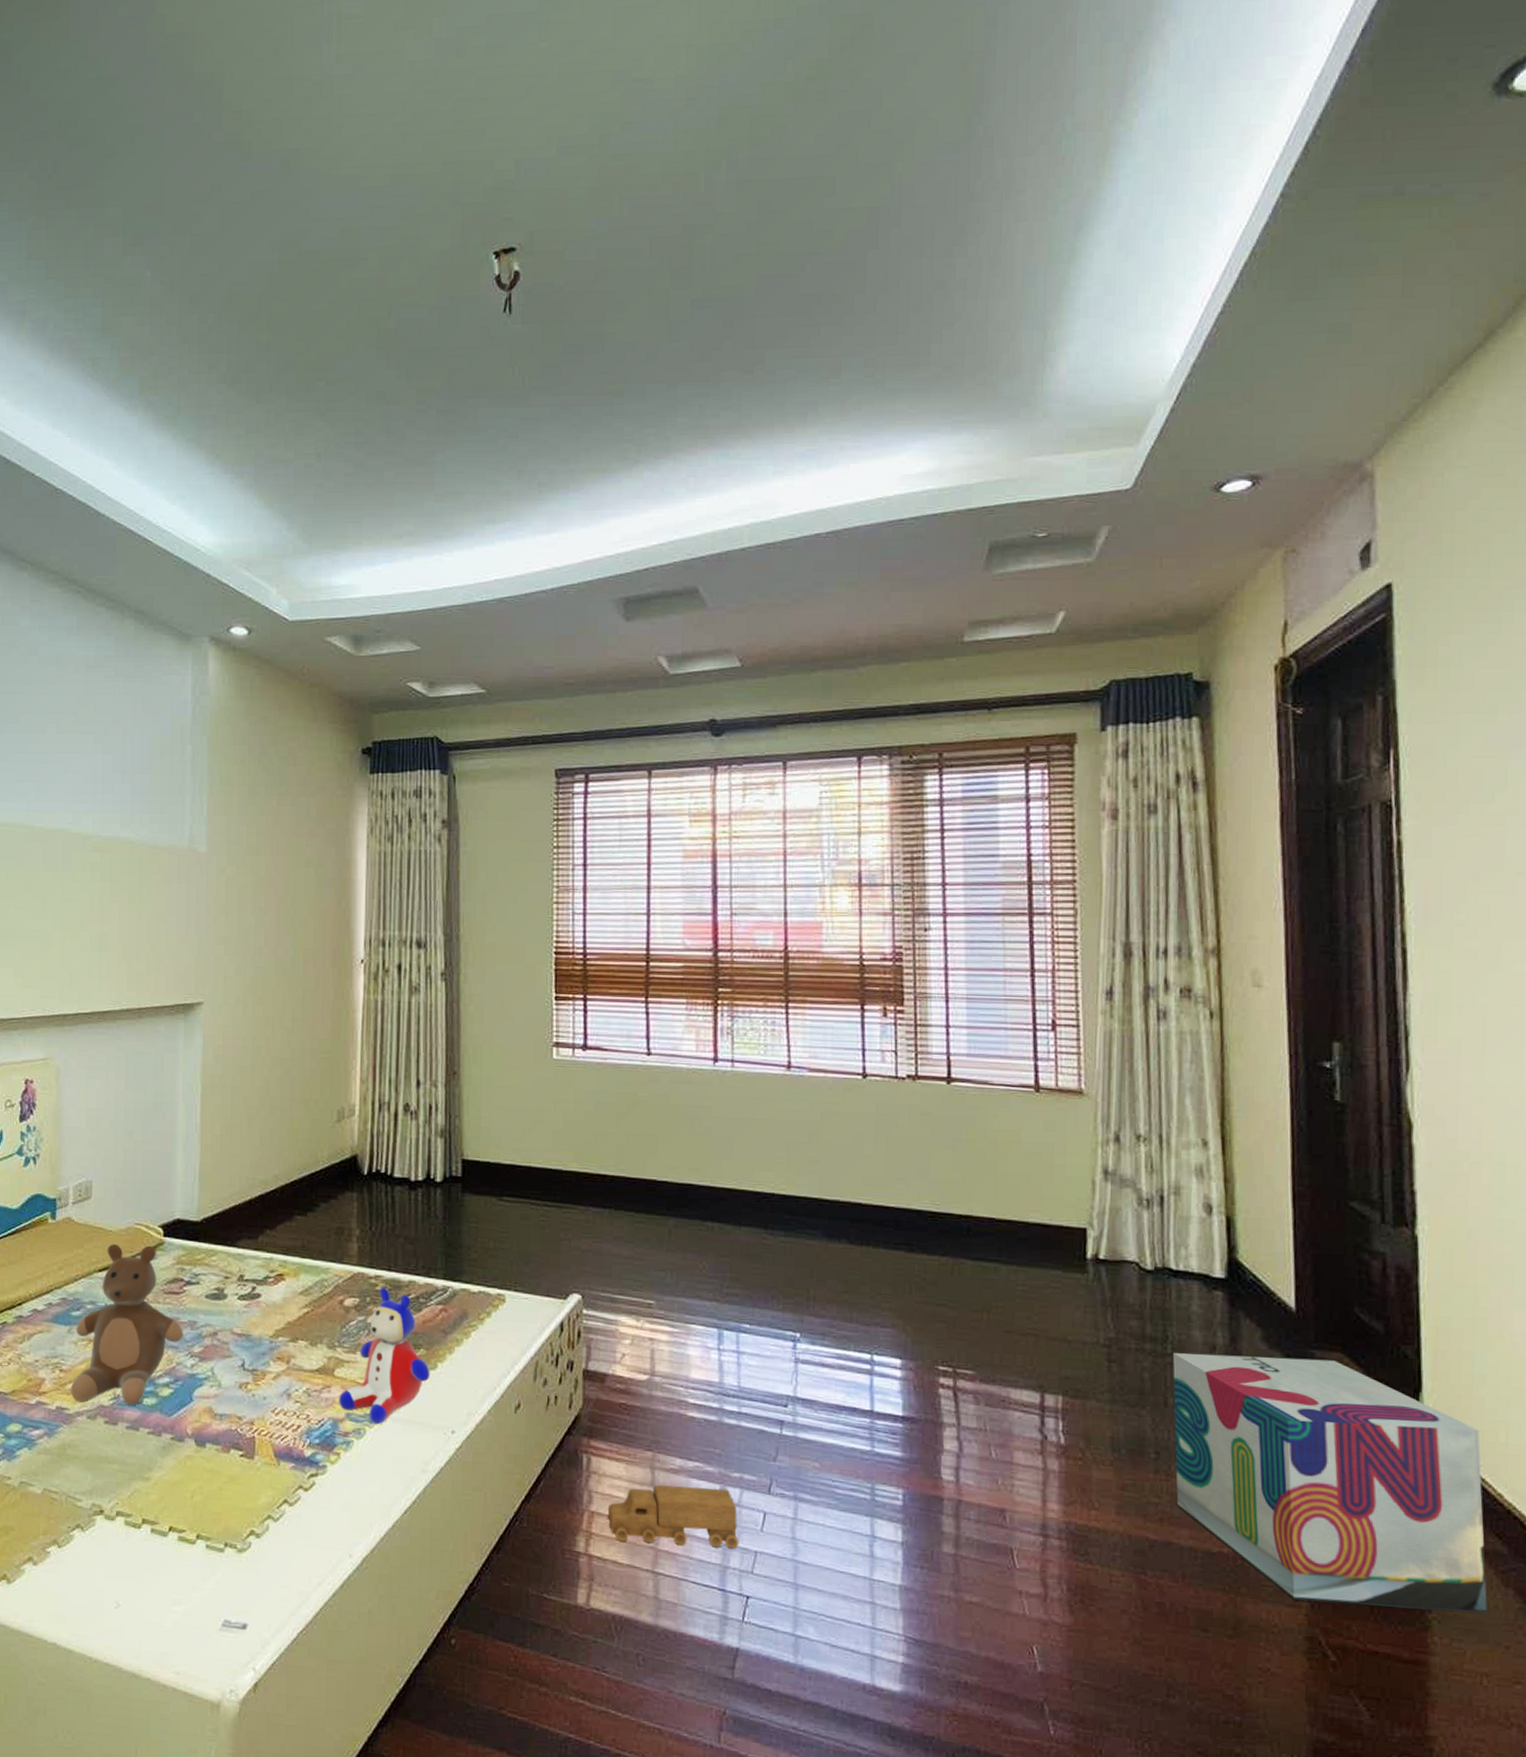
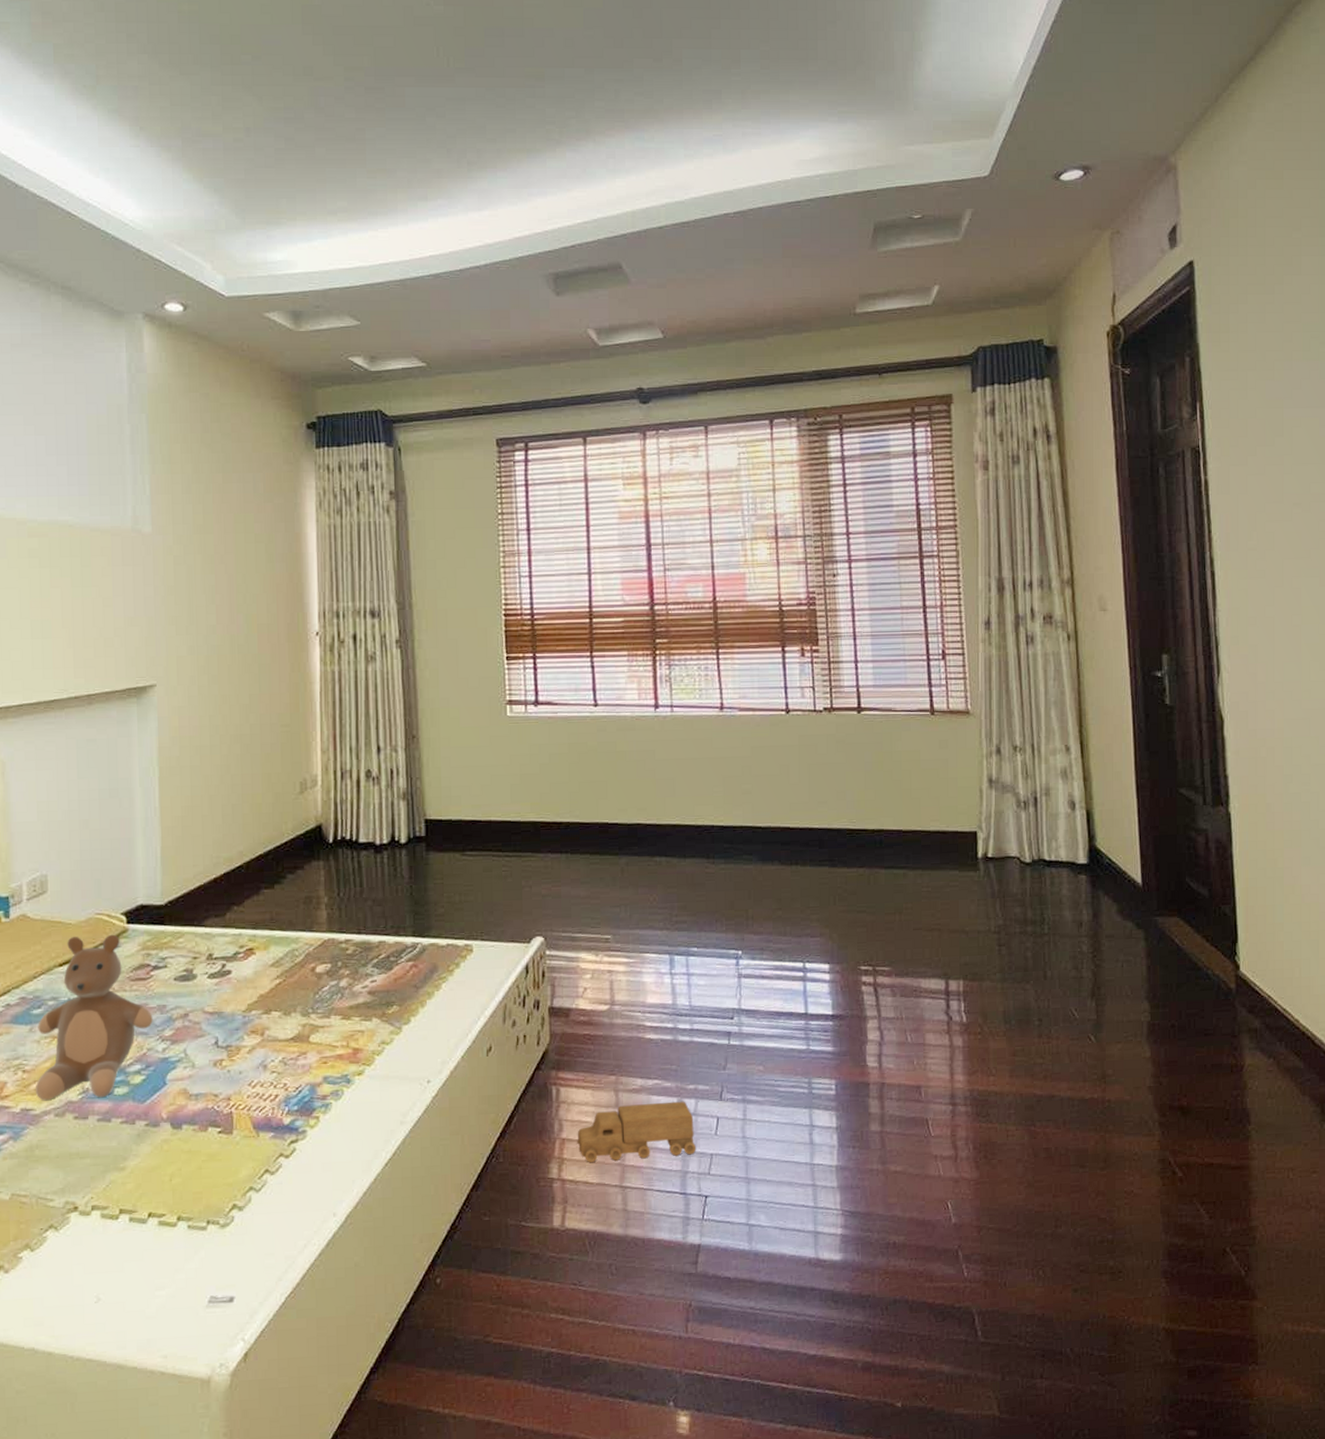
stuffed animal: present [339,1287,430,1425] -> none [315,950,404,1084]
letter cube: present [1173,1353,1487,1613] -> none [1050,924,1291,1130]

